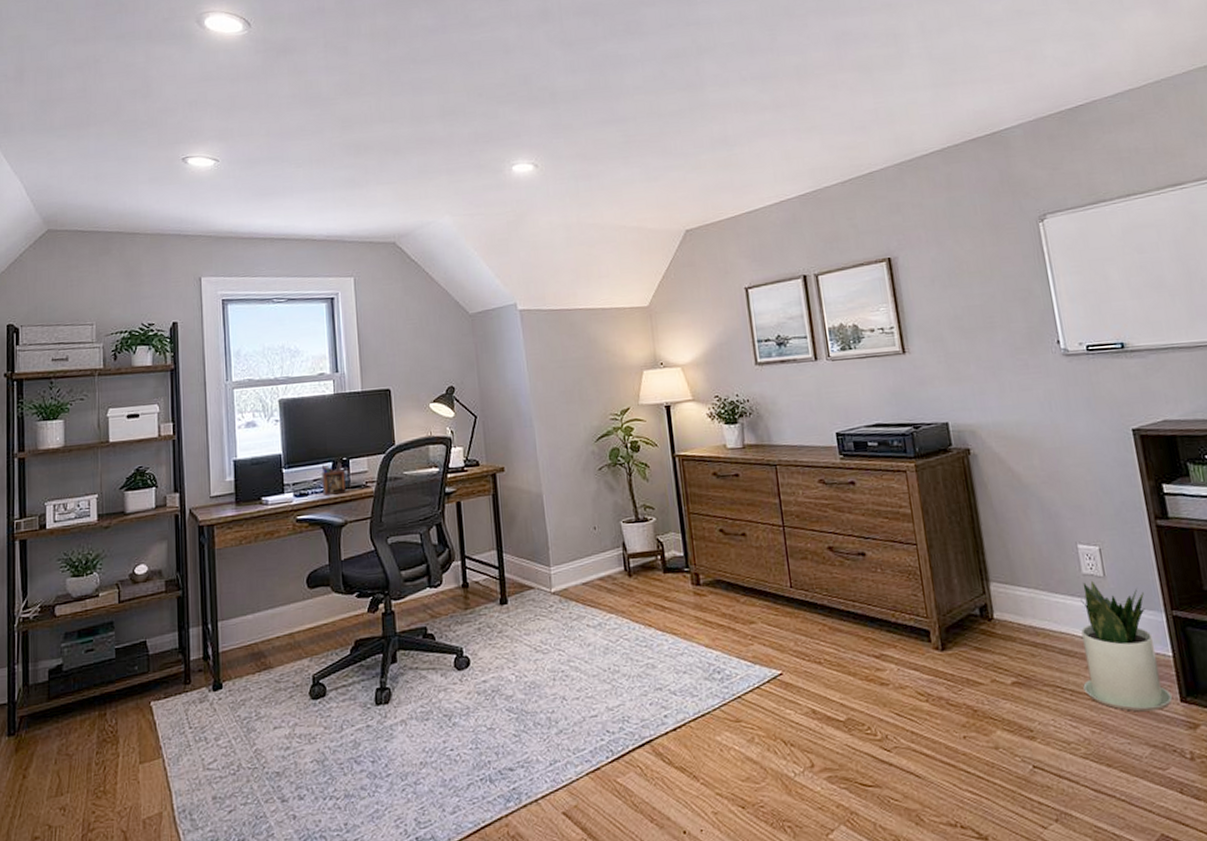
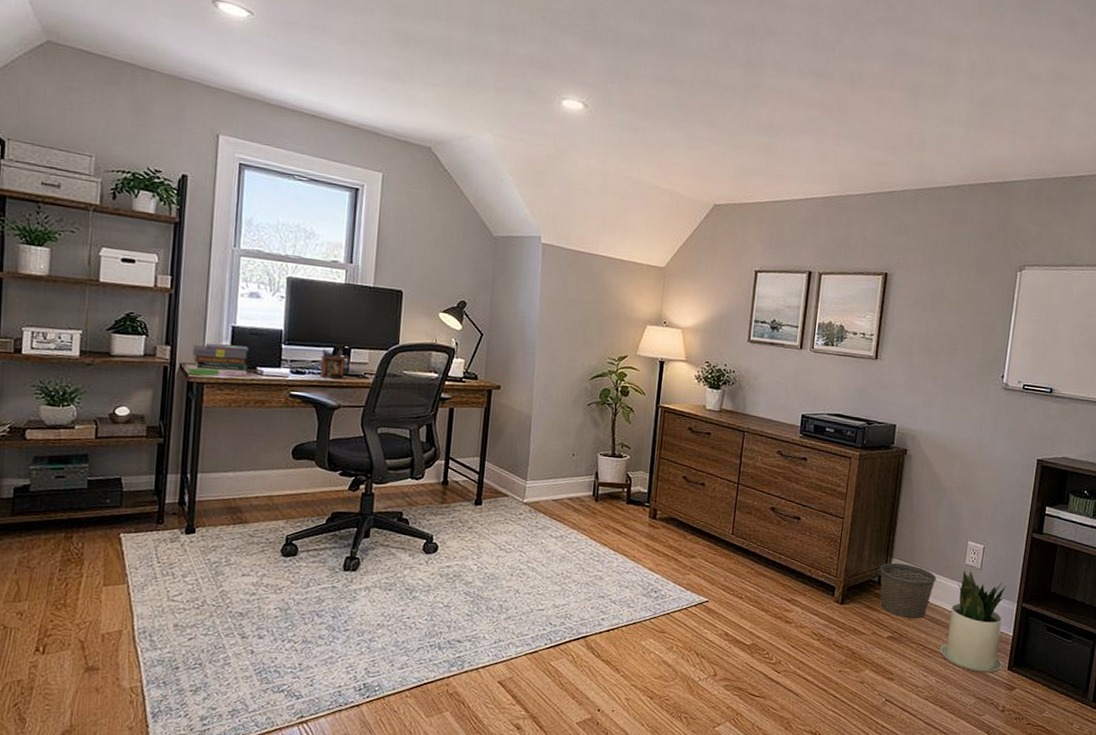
books: none [194,478,253,519] -> present [184,343,249,377]
basket: none [977,586,1052,655] -> present [879,562,936,619]

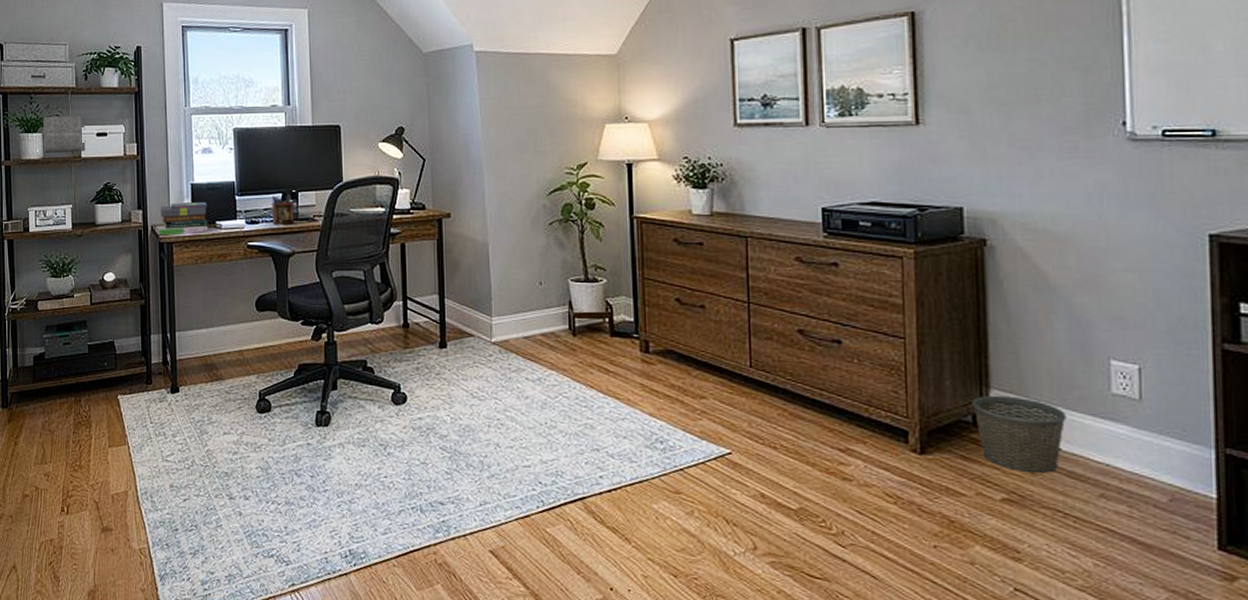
decorative box: none [51,231,108,276] -> present [43,116,86,153]
planter: present [940,570,1006,673] -> none [1092,402,1207,555]

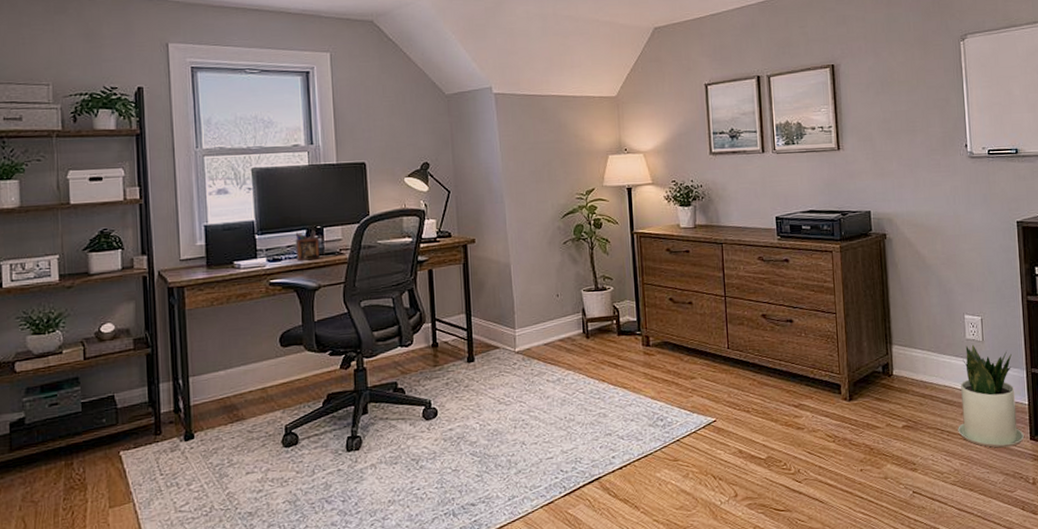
decorative box: present [43,116,86,153] -> none [20,160,76,201]
books: present [155,202,208,236] -> none [163,243,225,281]
basket: present [972,395,1067,473] -> none [881,348,940,404]
planter: none [1092,402,1207,555] -> present [958,344,1024,448]

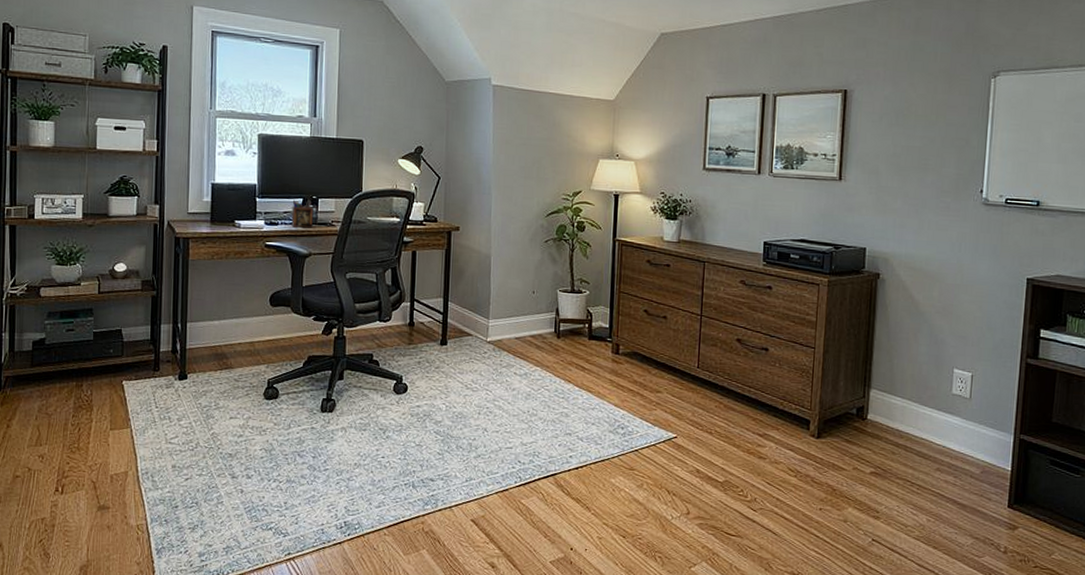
planter: present [958,344,1024,448] -> none [929,400,1001,511]

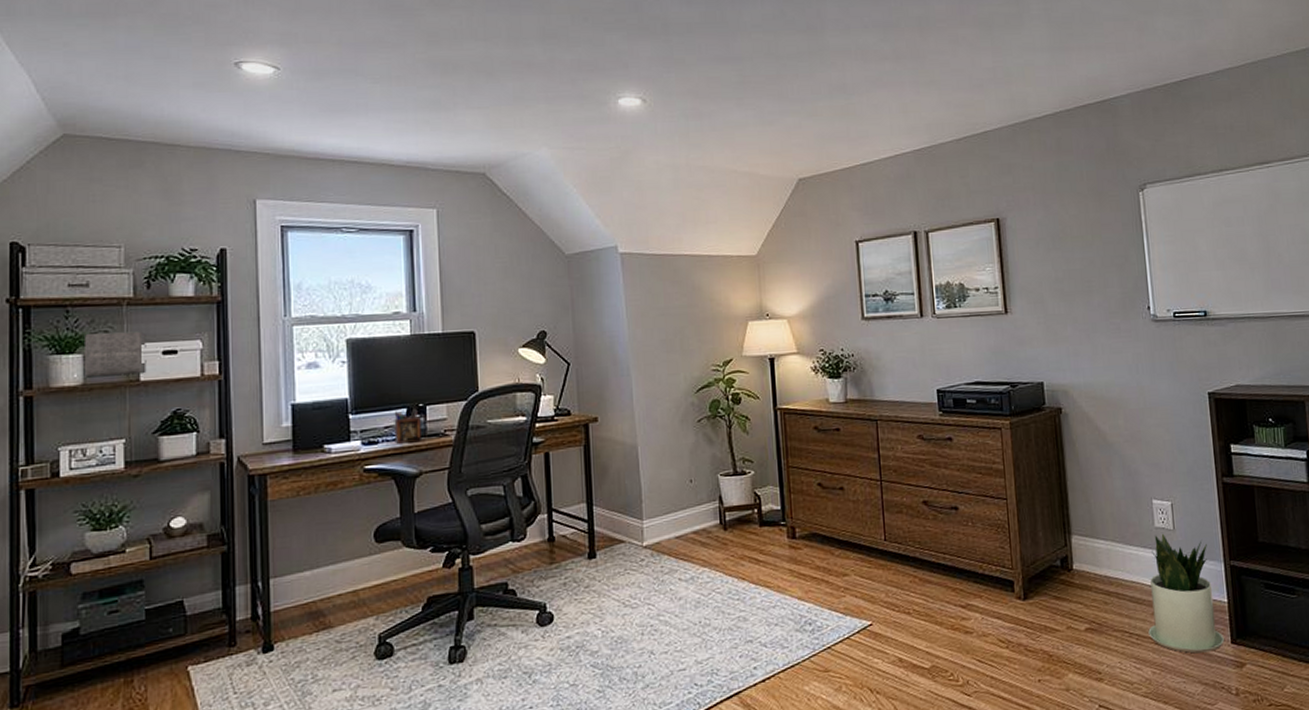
decorative box: none [56,106,103,144] -> present [85,331,147,378]
planter: none [929,400,1001,511] -> present [1148,533,1224,654]

